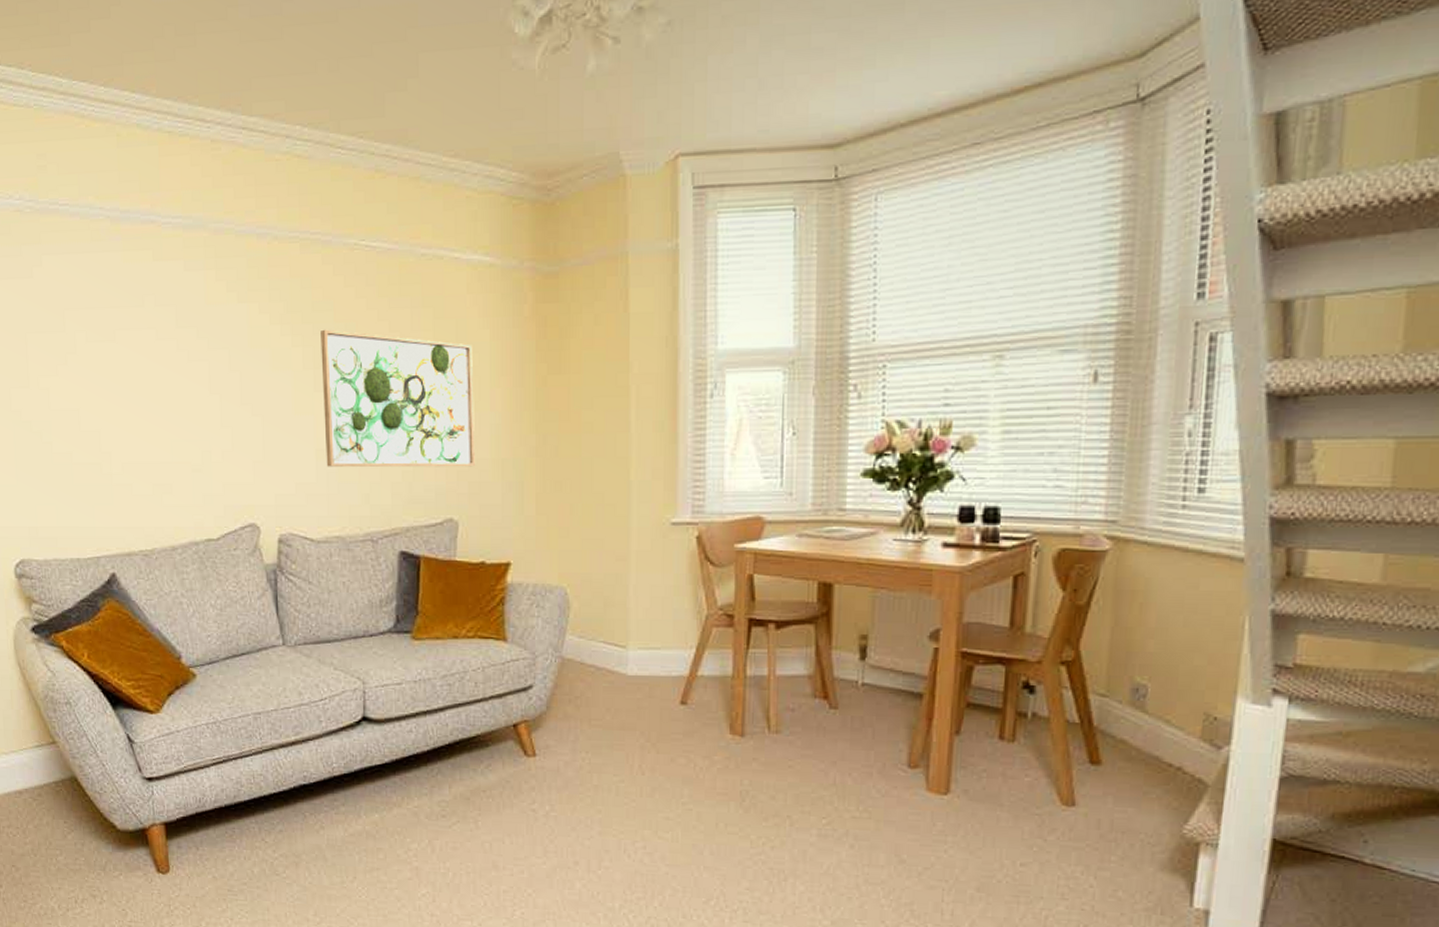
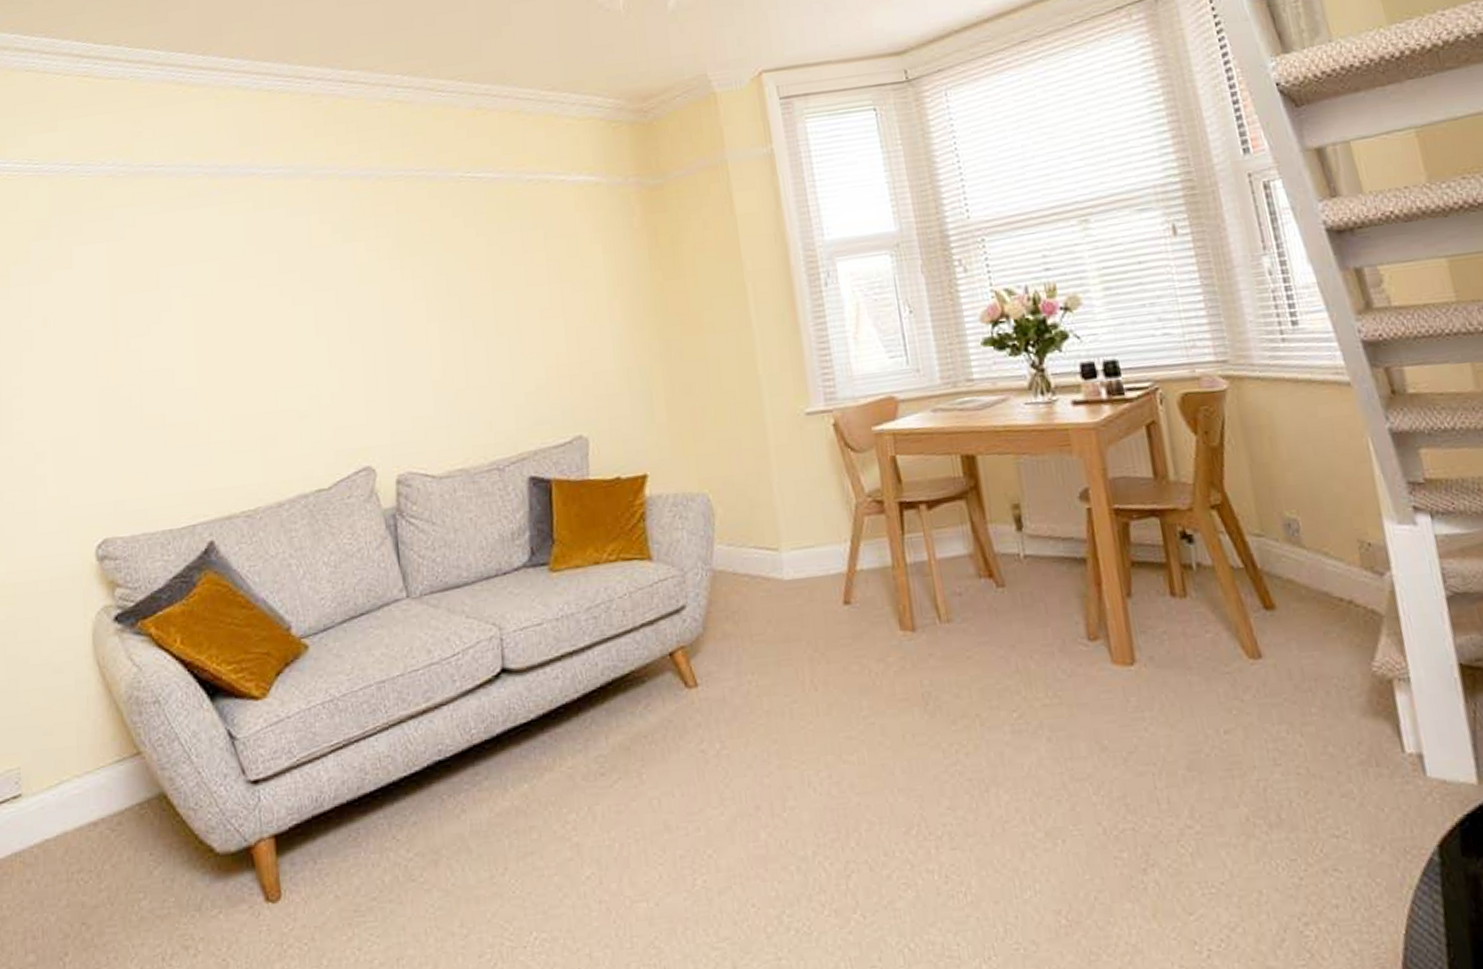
wall art: present [320,329,476,467] -> none [430,259,601,397]

